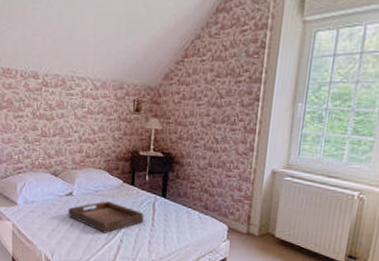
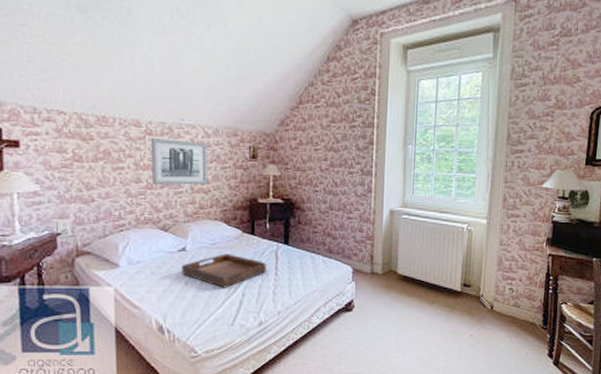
wall art: none [46,90,95,135] -> present [152,138,208,185]

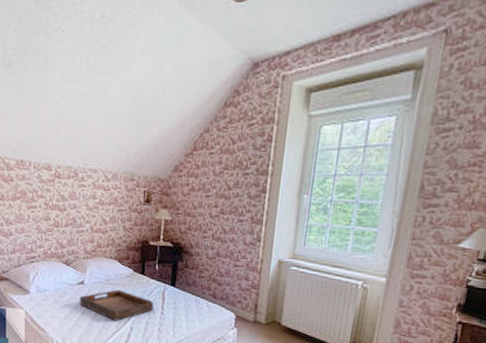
wall art: present [152,138,208,185] -> none [59,181,107,225]

